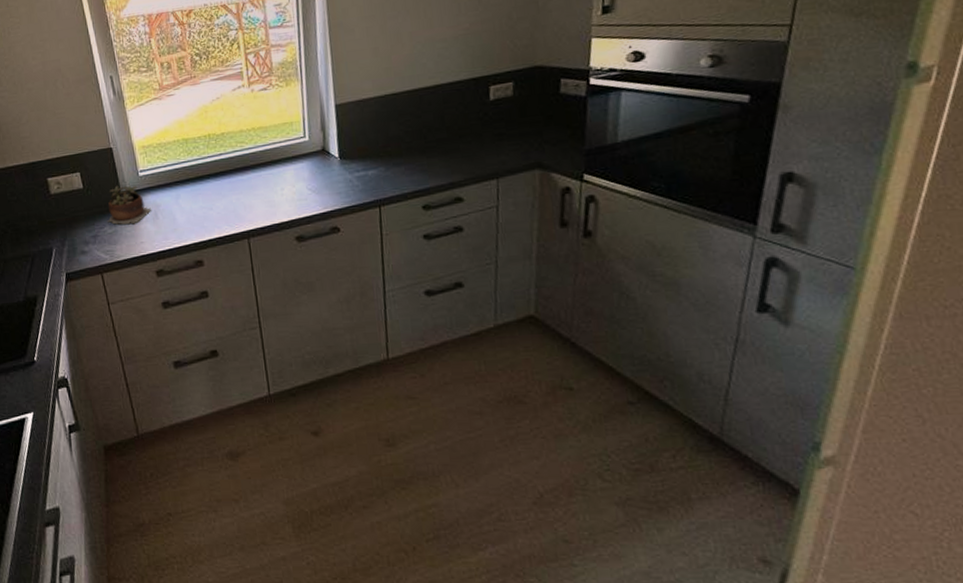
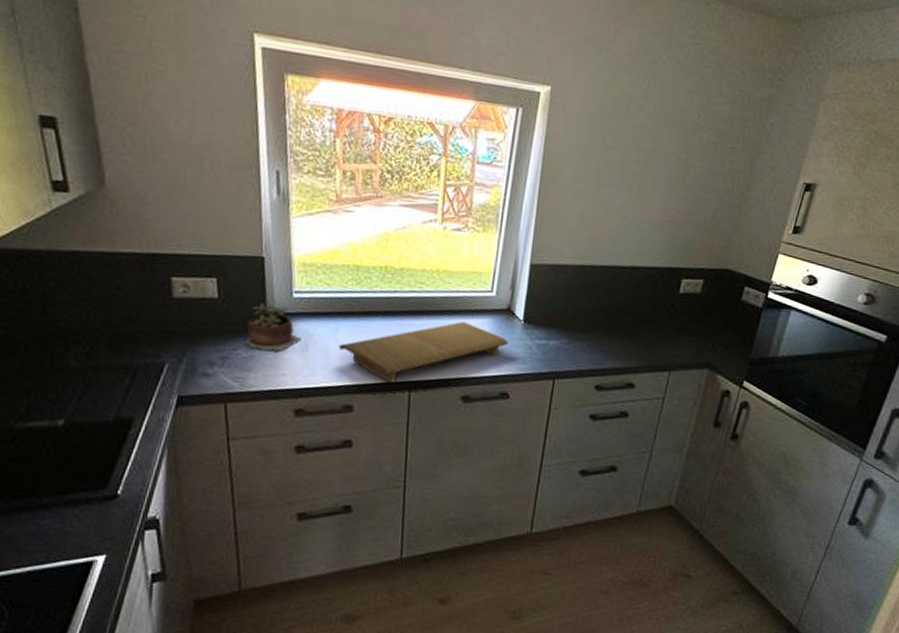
cutting board: none [182,169,330,235] -> present [339,322,509,383]

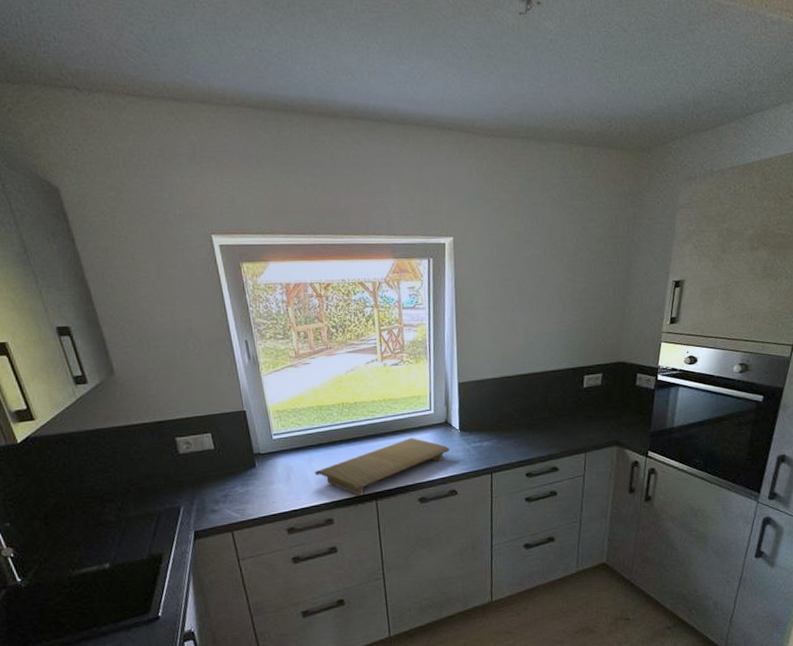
succulent plant: present [242,303,302,352] -> none [238,447,285,485]

